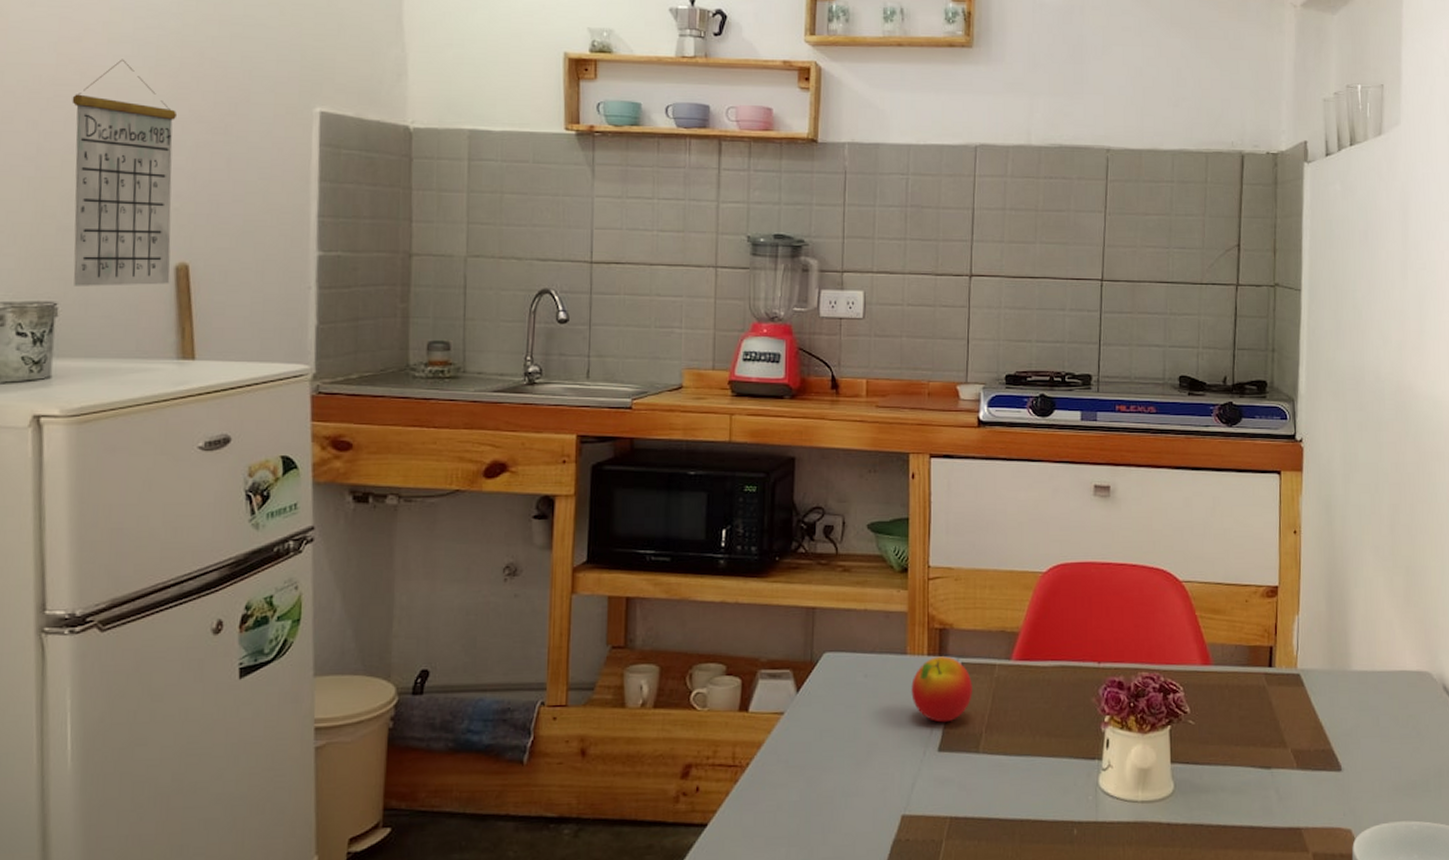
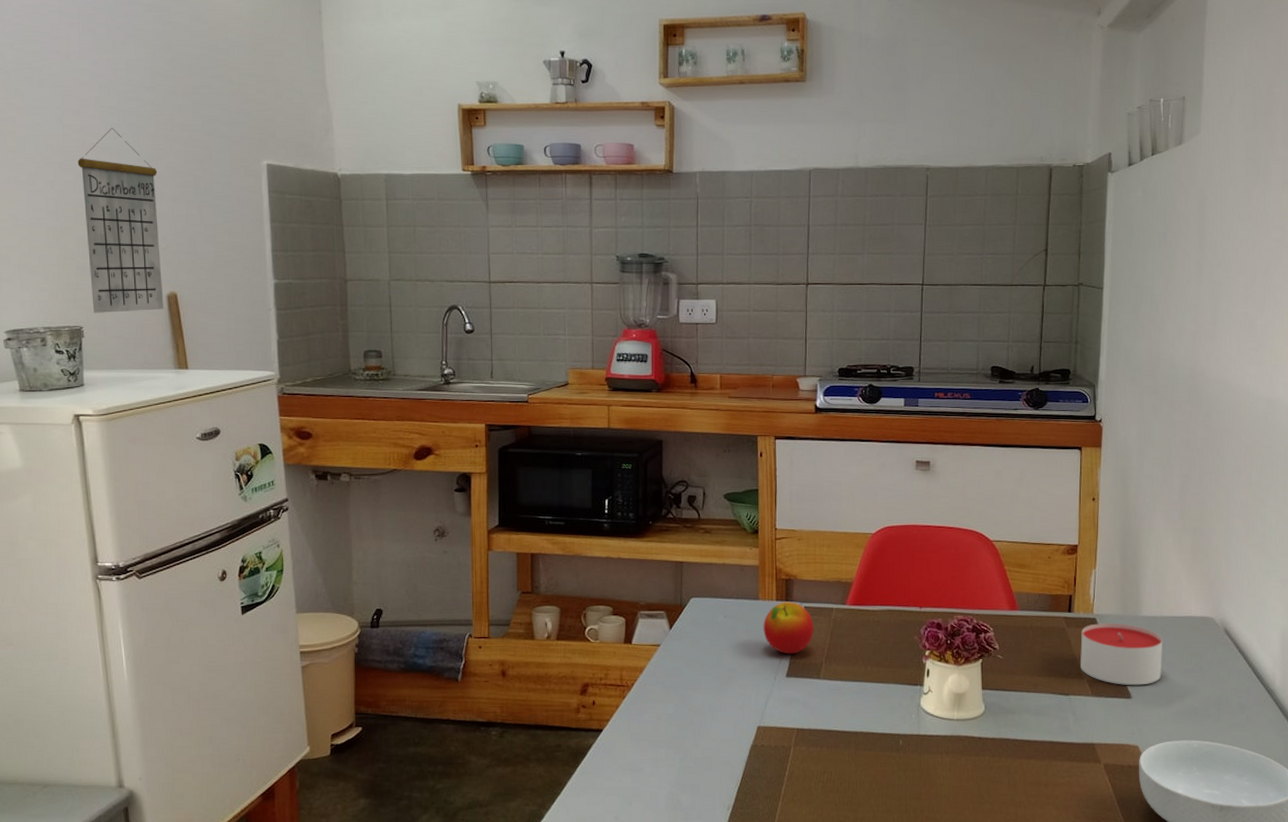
candle: none [1283,679,1376,756] -> present [1080,623,1163,686]

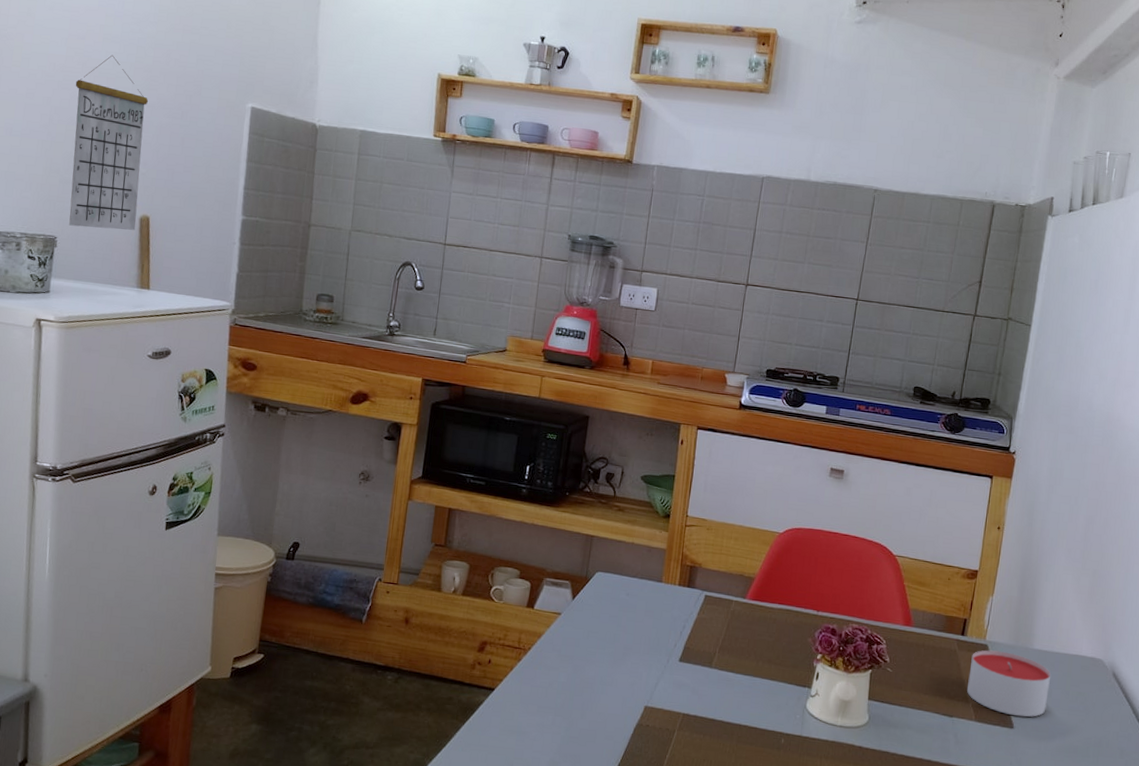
apple: present [763,601,814,654] -> none [662,587,712,640]

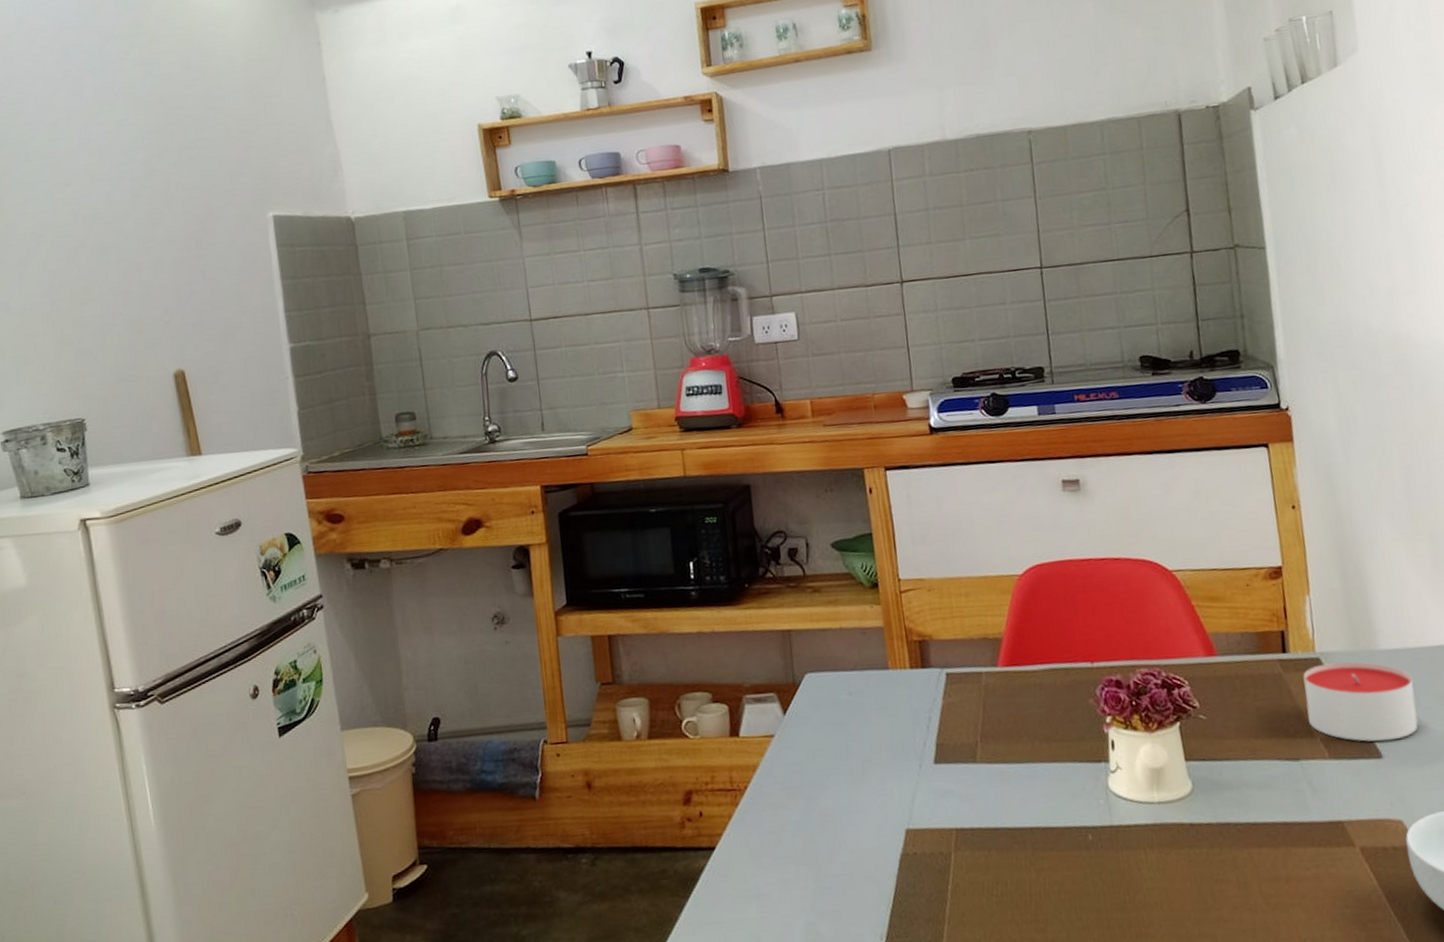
calendar: present [69,55,149,230] -> none [70,195,171,402]

